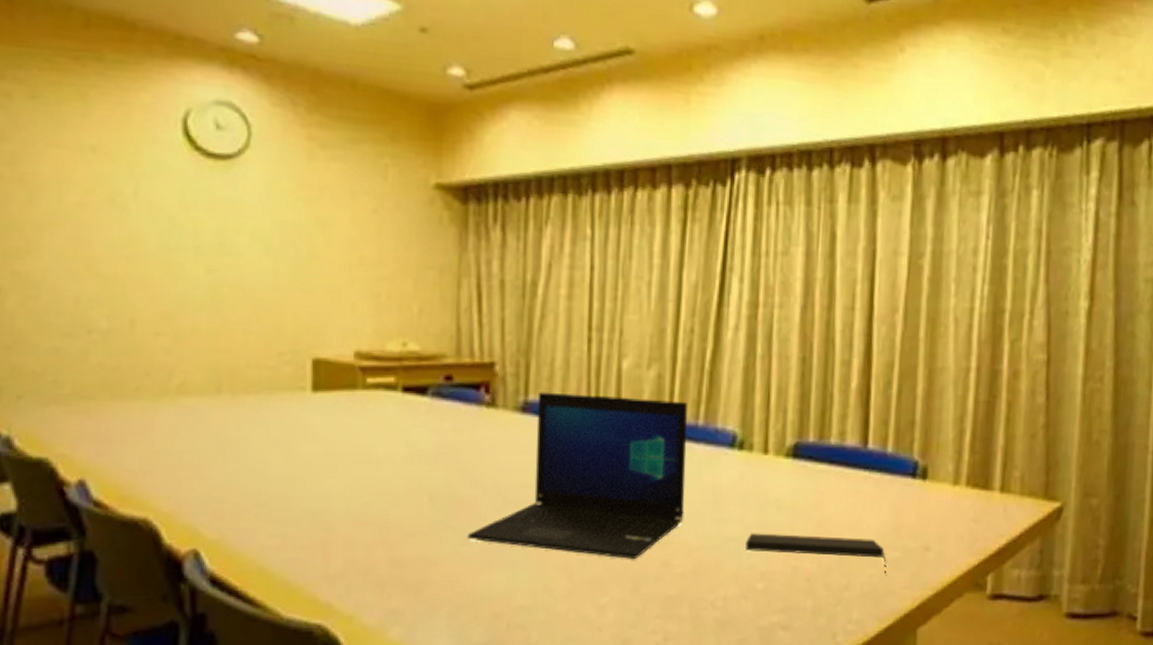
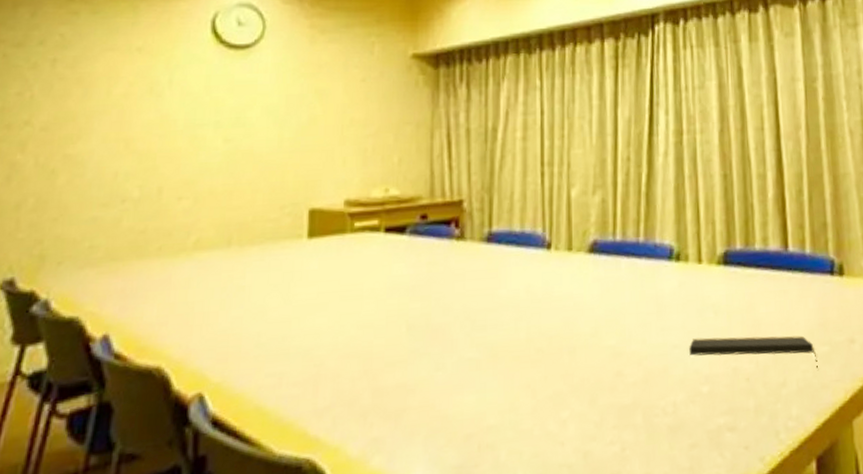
laptop: present [466,392,687,559] -> none [440,221,632,372]

